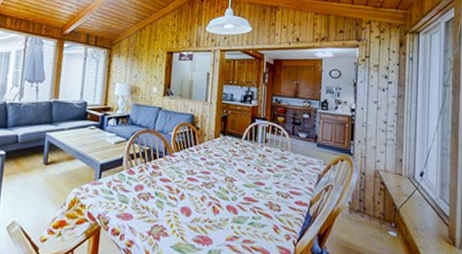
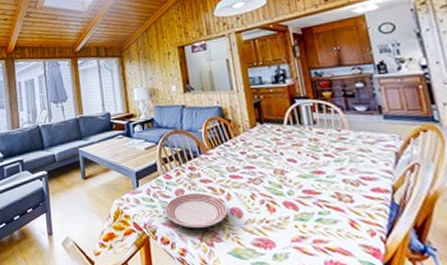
dinner plate: none [121,189,179,223] -> present [165,192,227,229]

